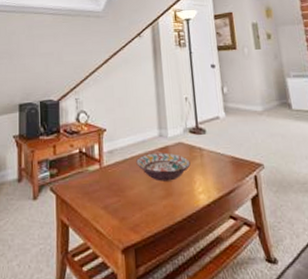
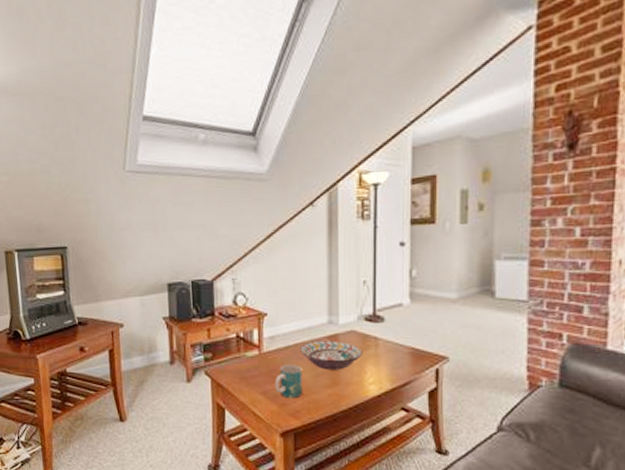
mug: none [114,177,141,212] -> present [274,365,303,399]

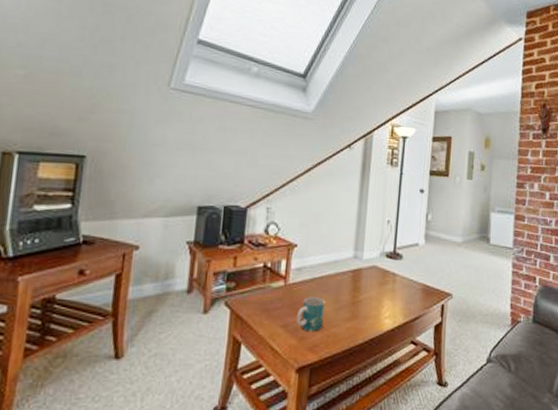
decorative bowl: present [300,341,363,370] -> none [325,274,382,304]

